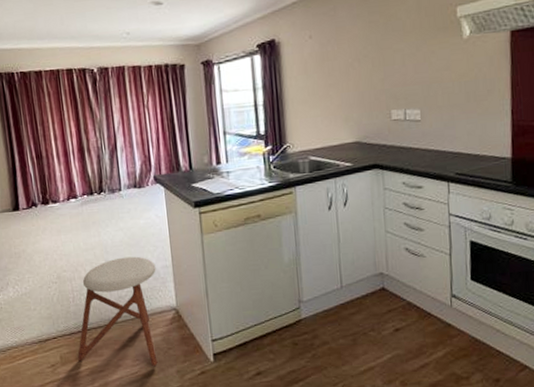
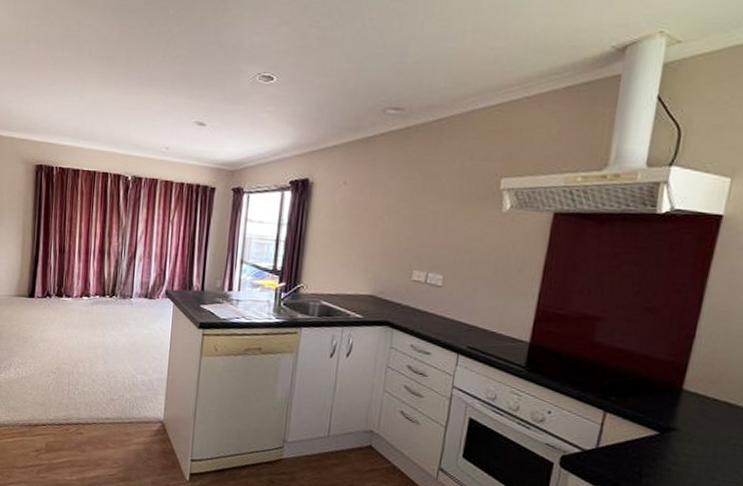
stool: present [78,256,158,367] -> none [62,361,151,473]

